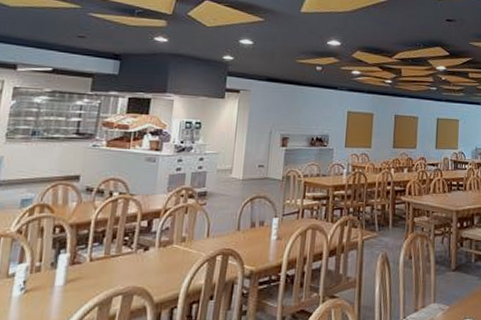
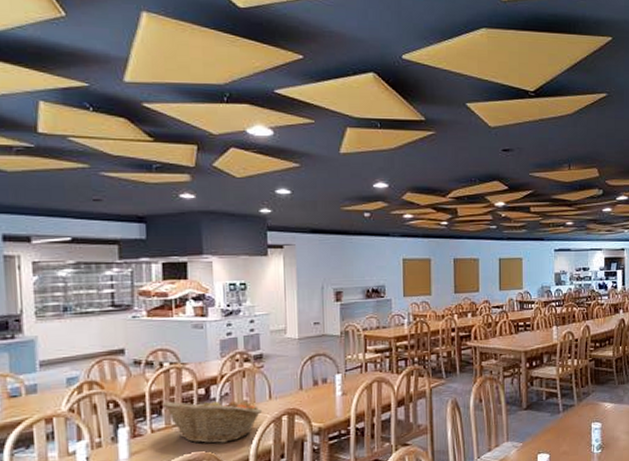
fruit basket: none [105,230,199,278] -> present [162,398,263,444]

